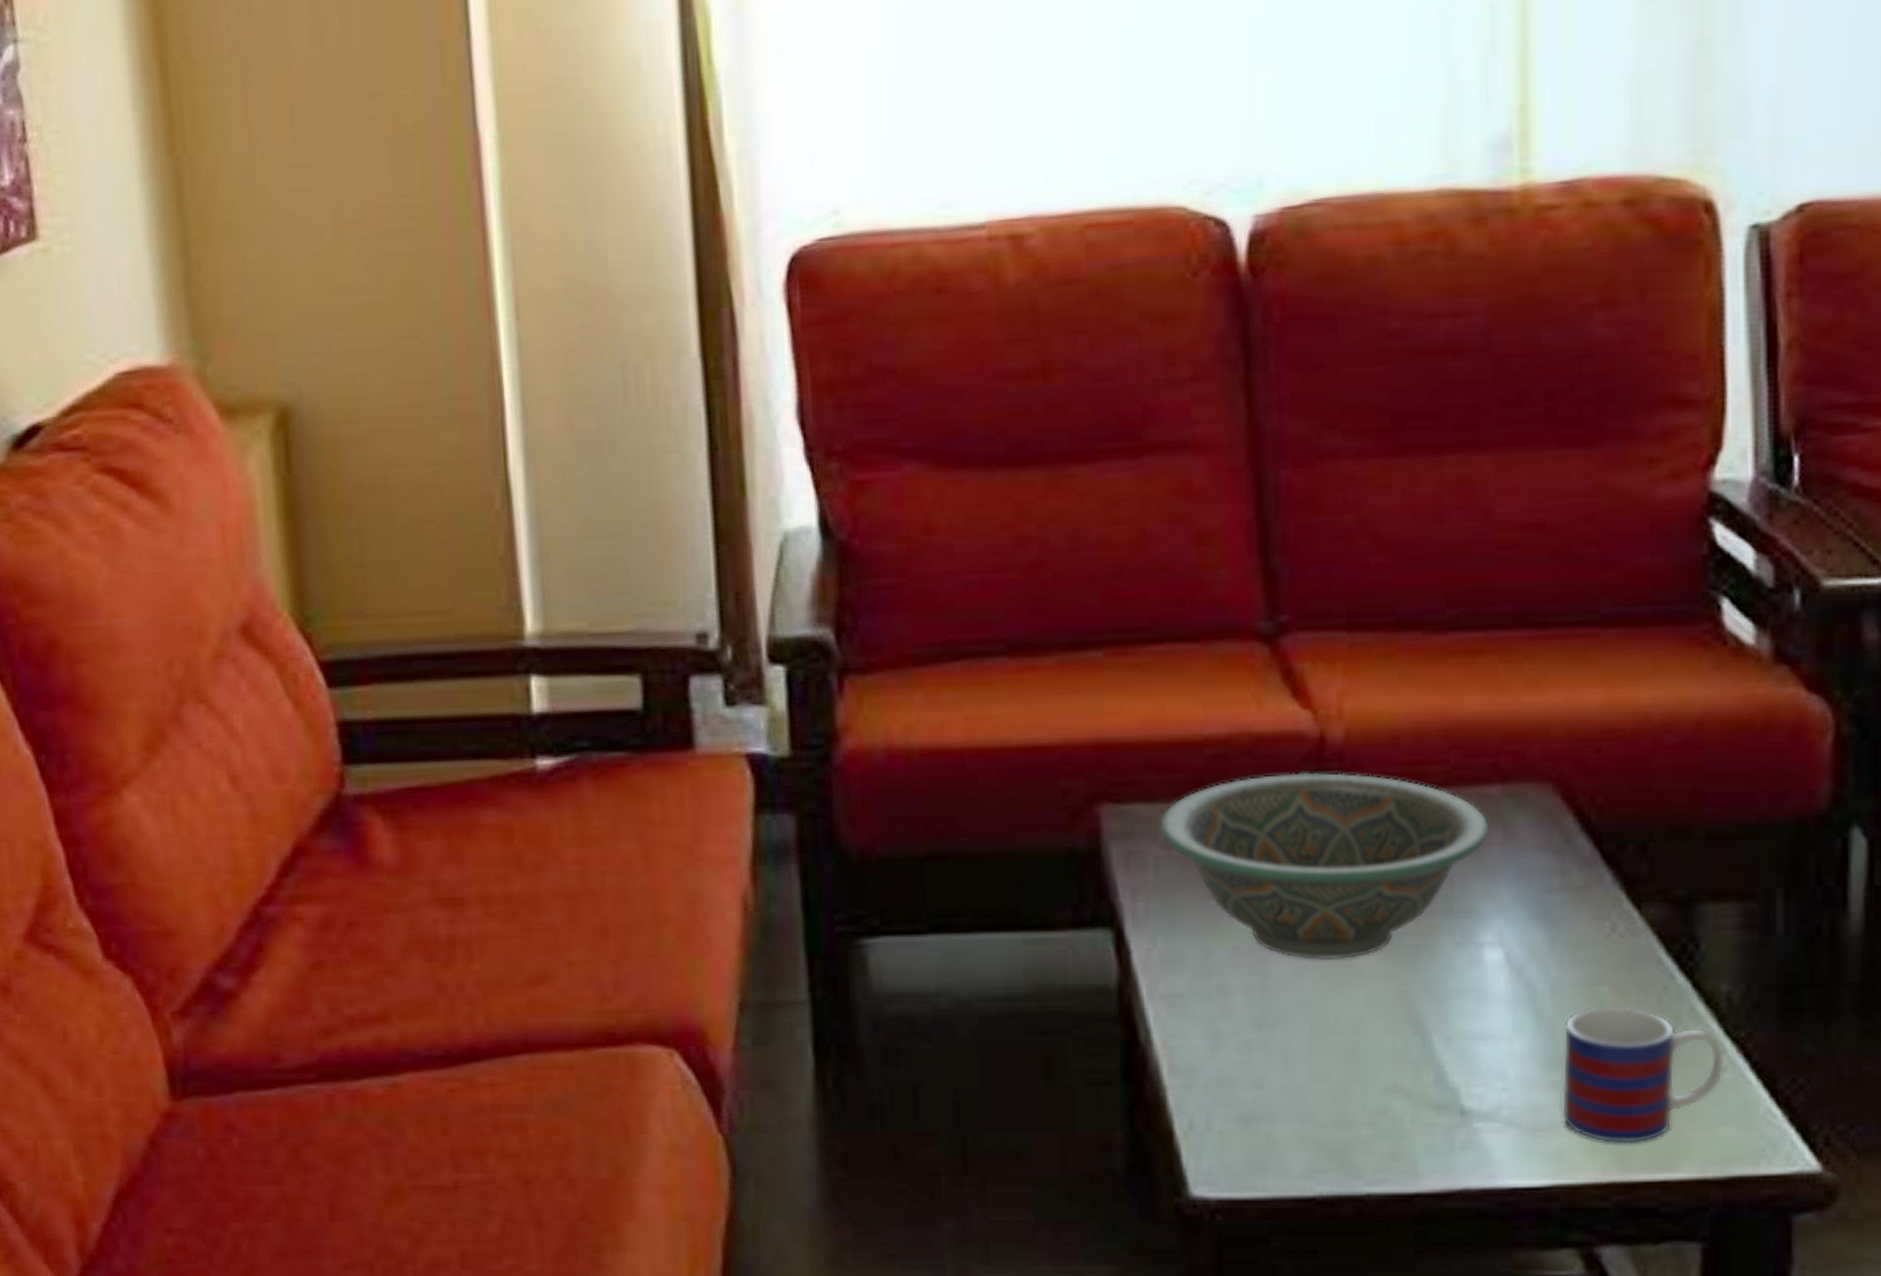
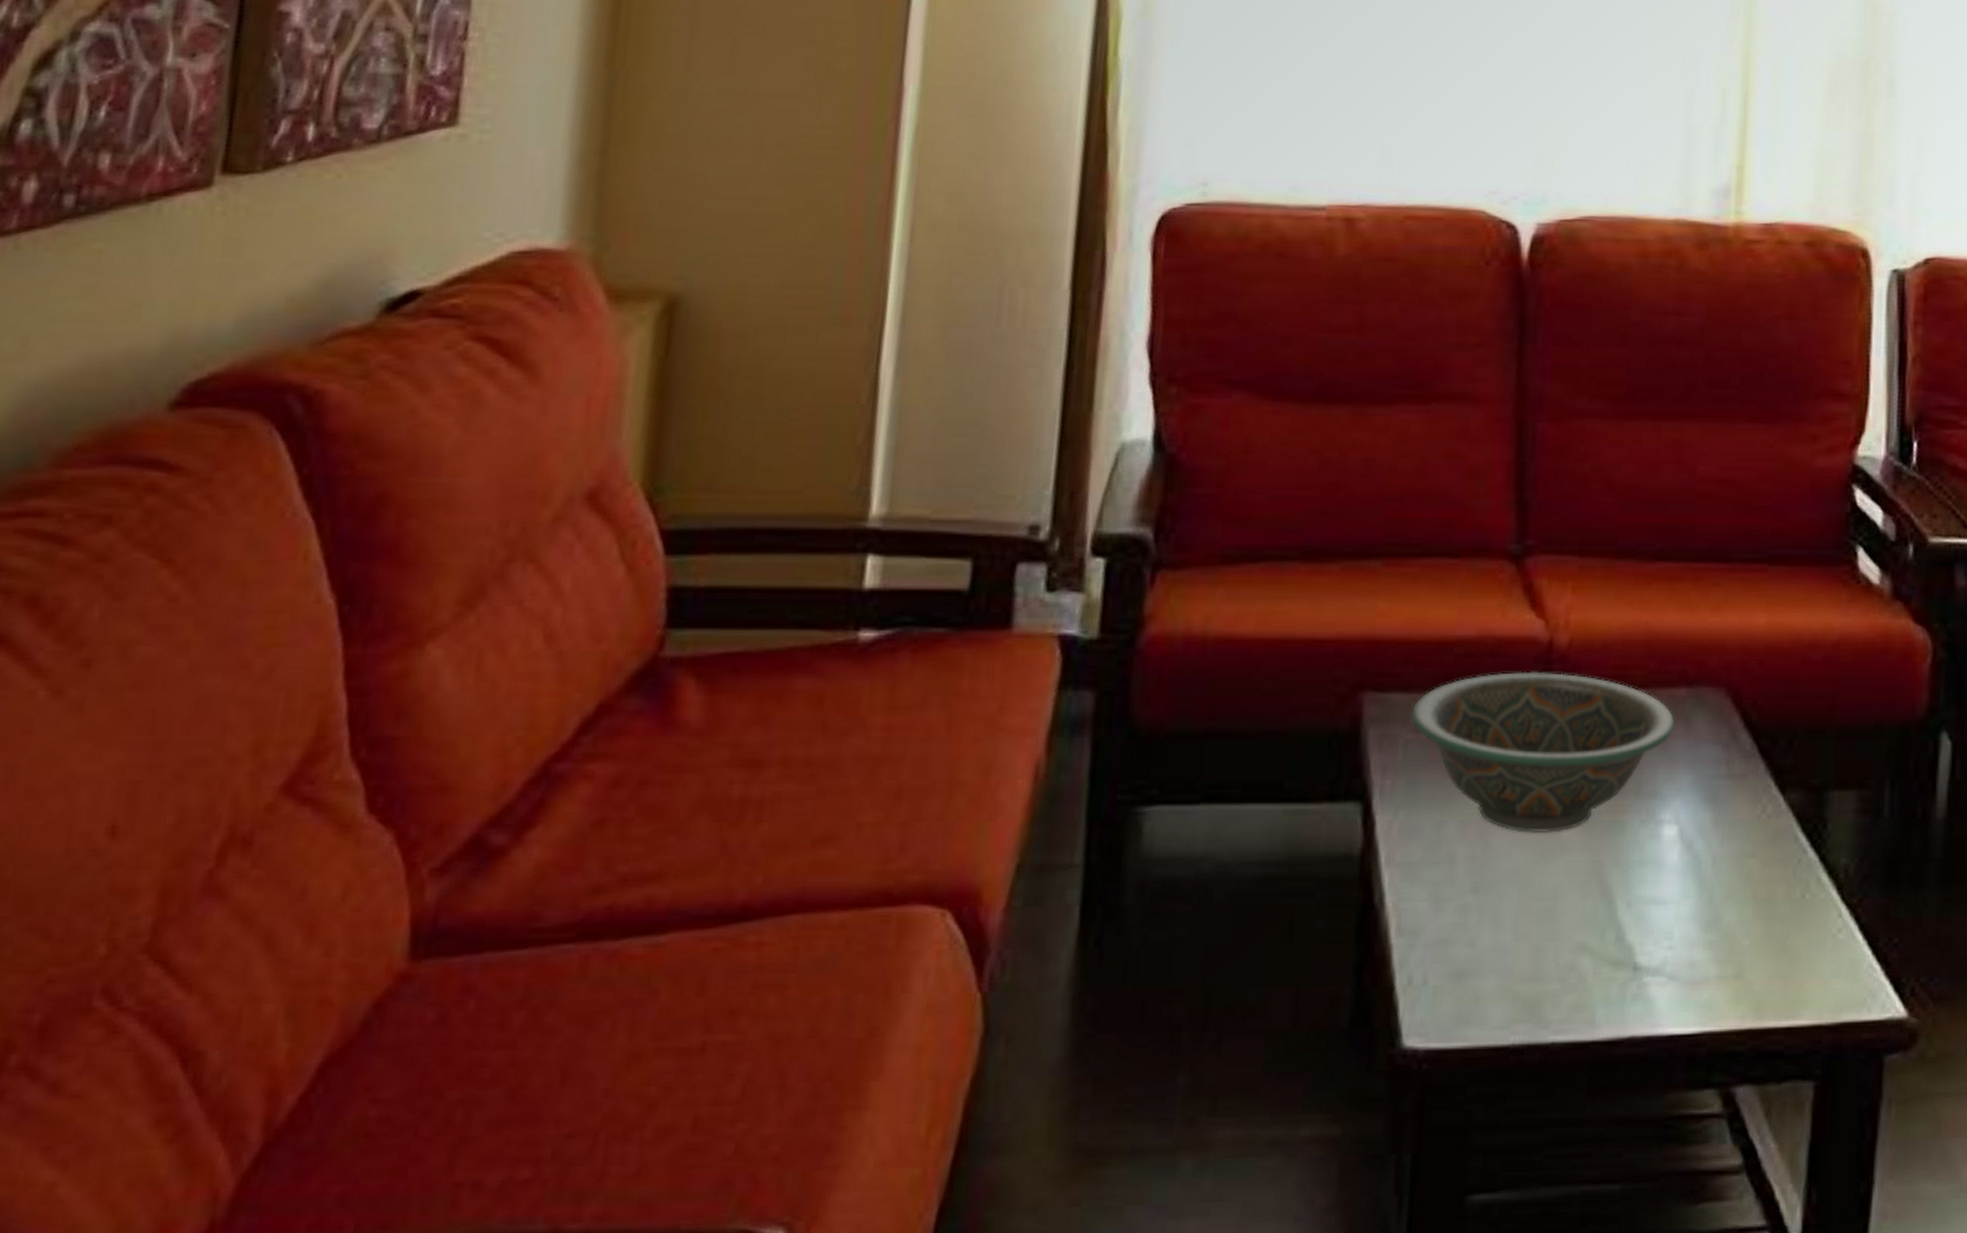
mug: present [1562,1007,1724,1144] -> none [1714,876,1840,995]

